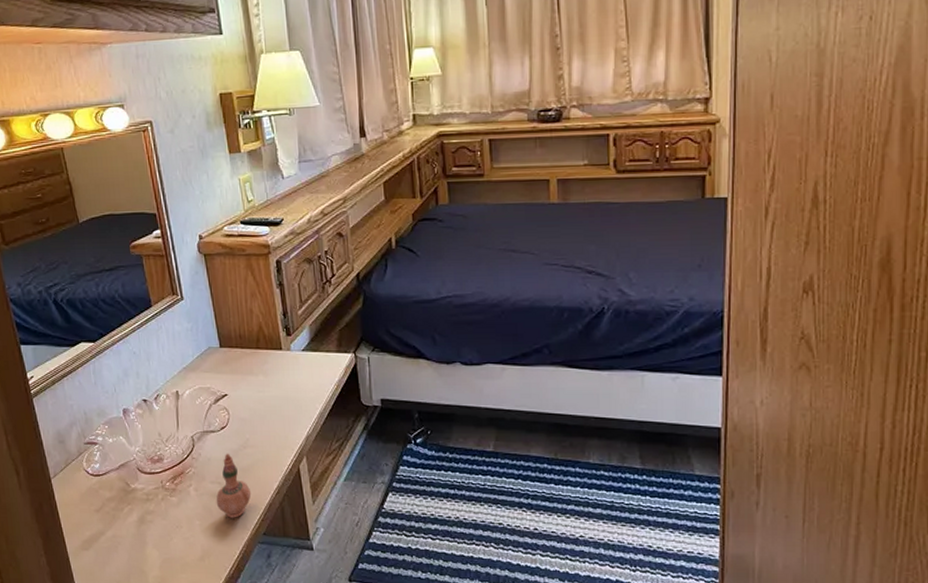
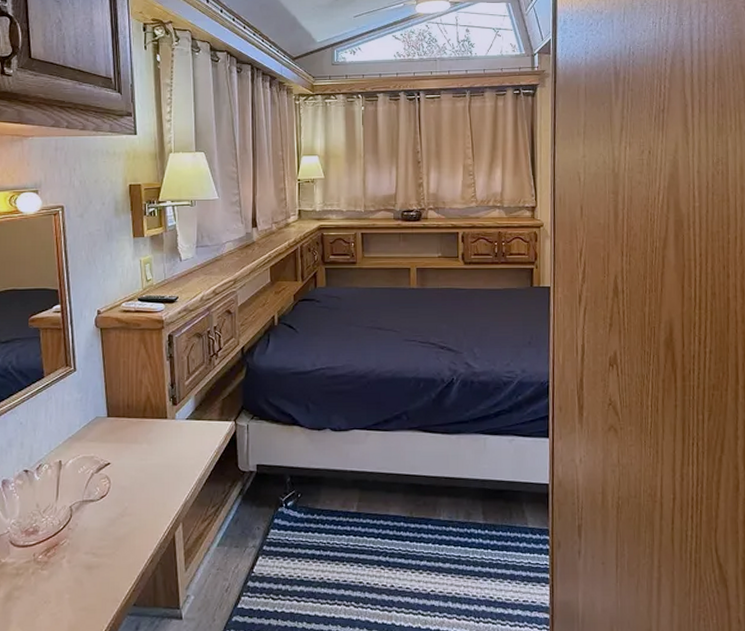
perfume bottle: present [216,453,252,518] -> none [88,522,125,590]

